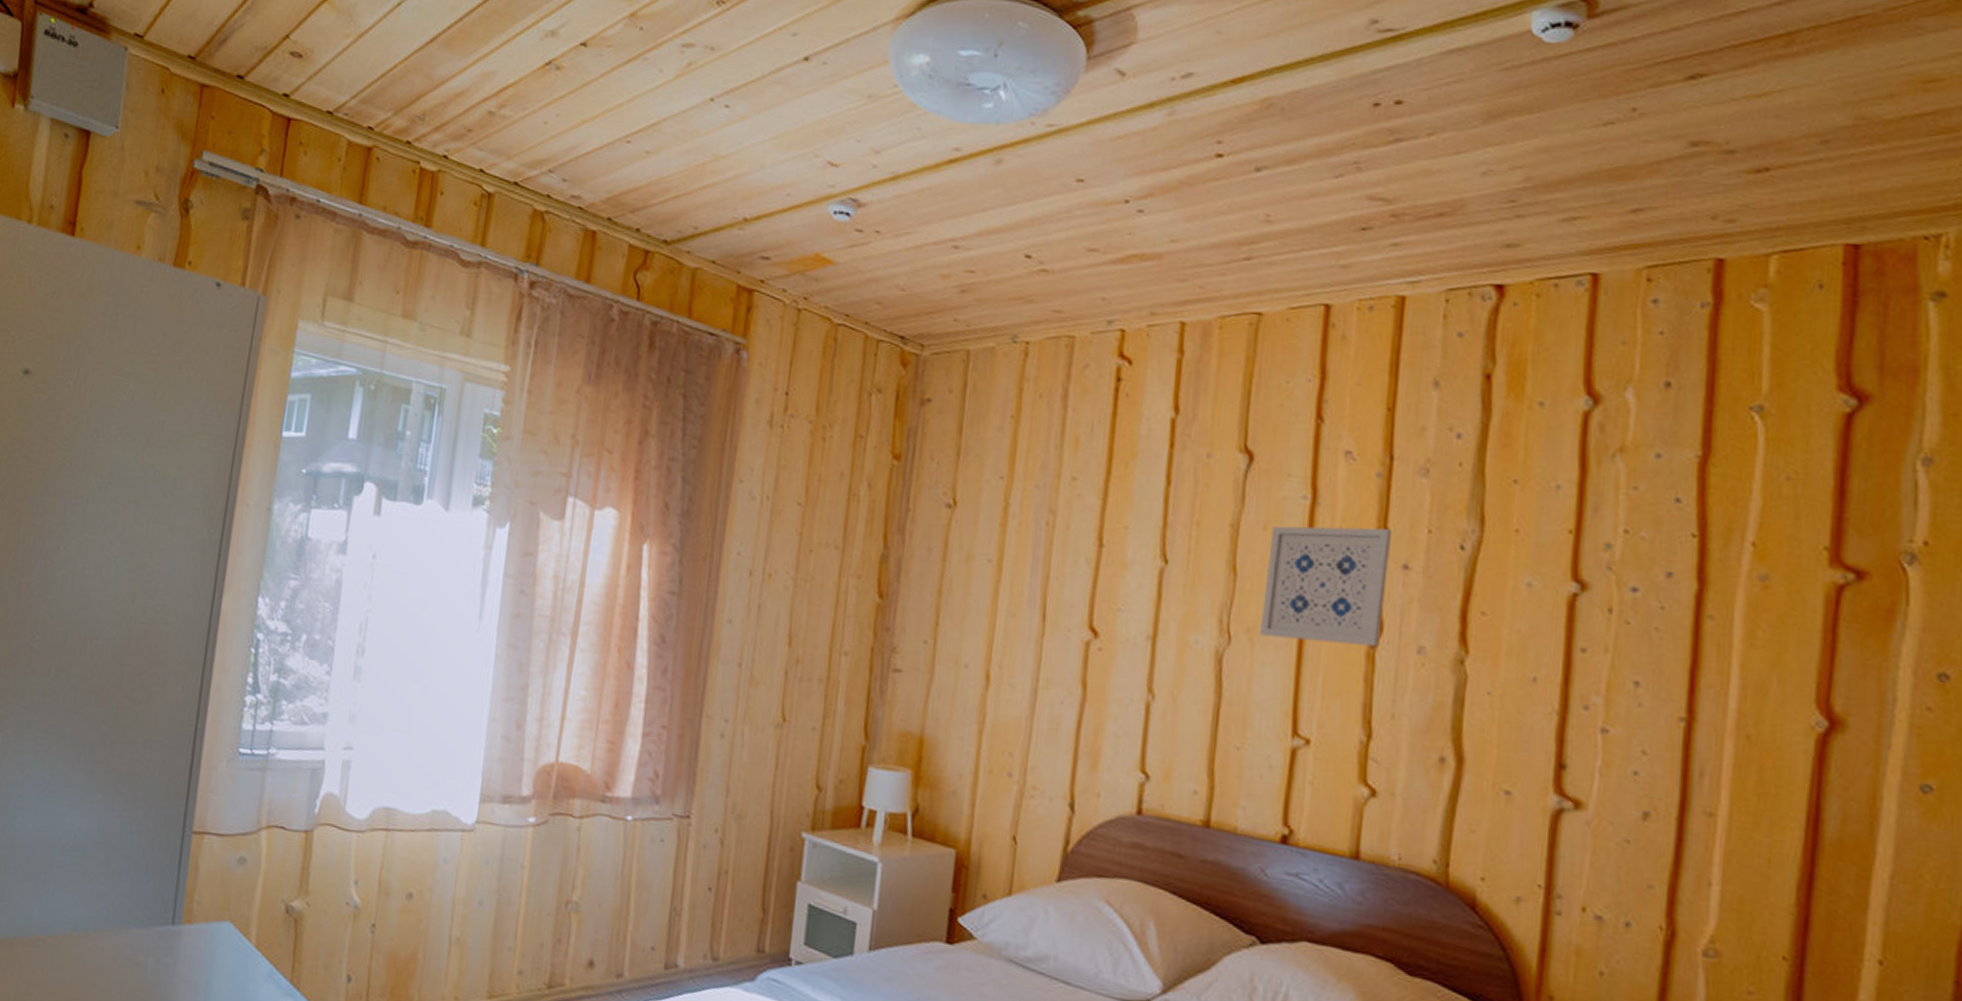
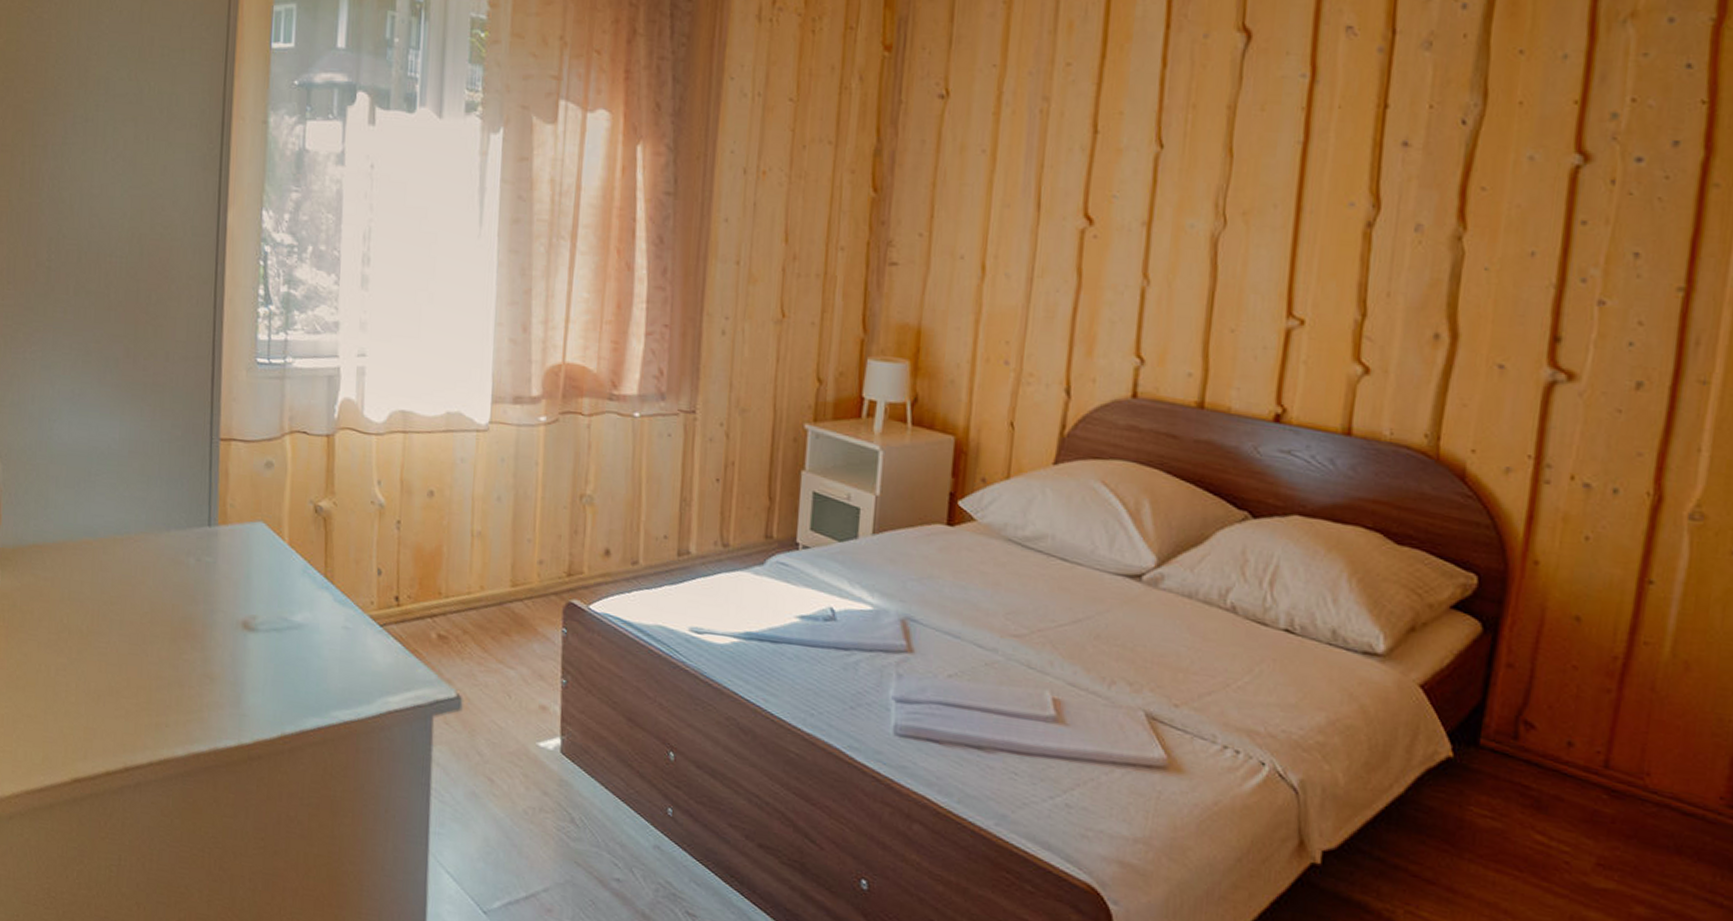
wall art: present [1260,525,1393,647] -> none [1256,105,1393,226]

